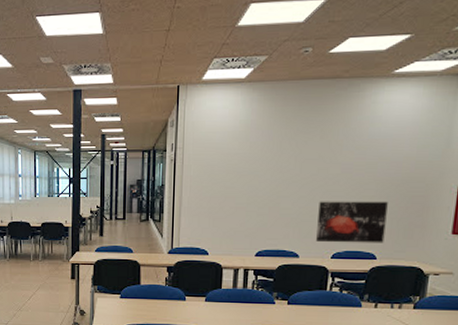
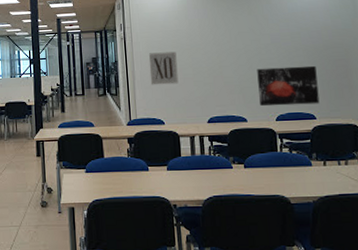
wall art: none [198,177,231,213] -> present [148,51,179,85]

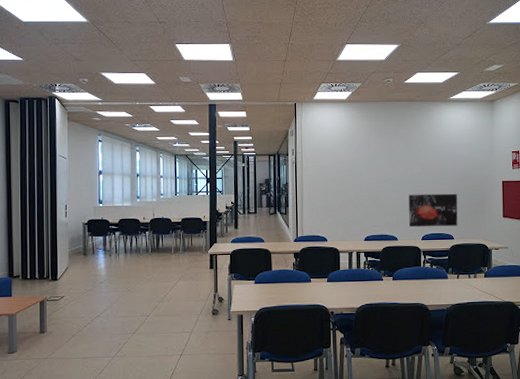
wall art: present [148,51,179,85] -> none [316,176,342,206]

